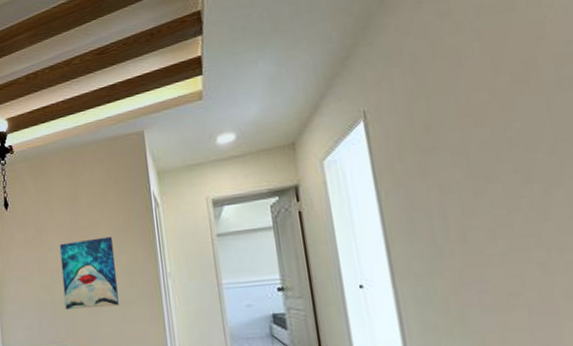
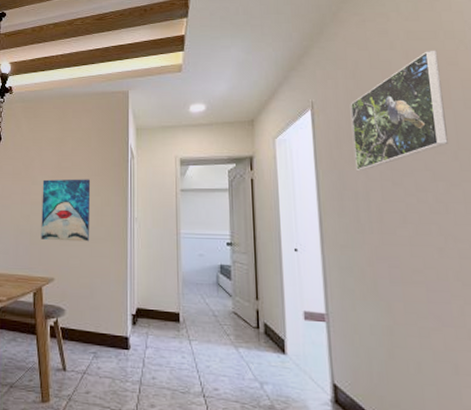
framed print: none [411,23,542,184] -> present [350,50,448,170]

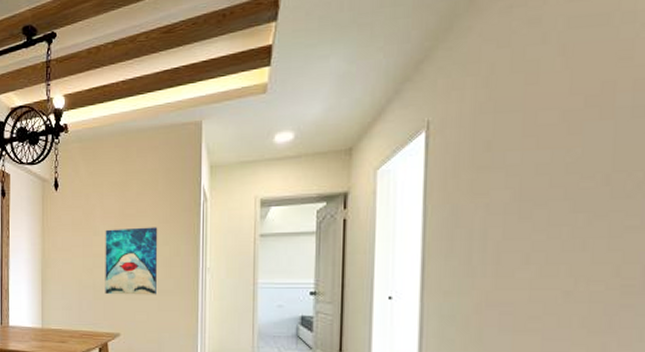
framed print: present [350,50,448,170] -> none [475,40,607,203]

